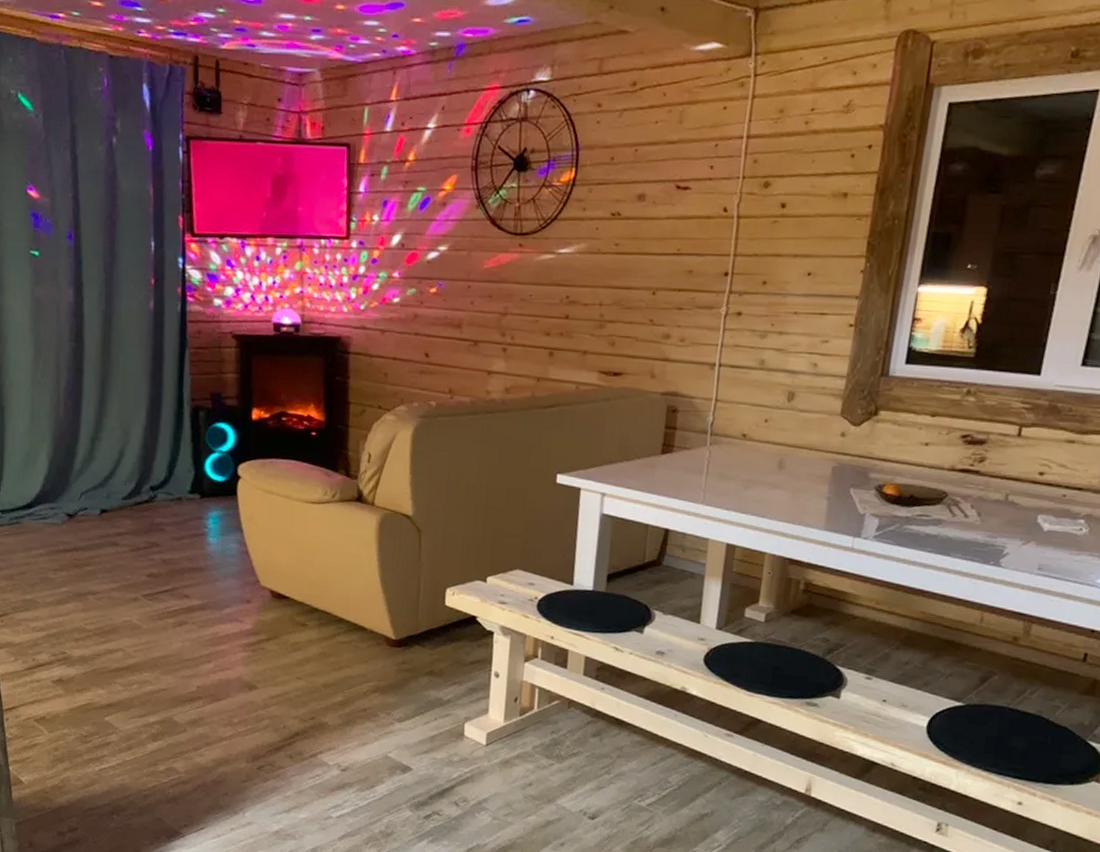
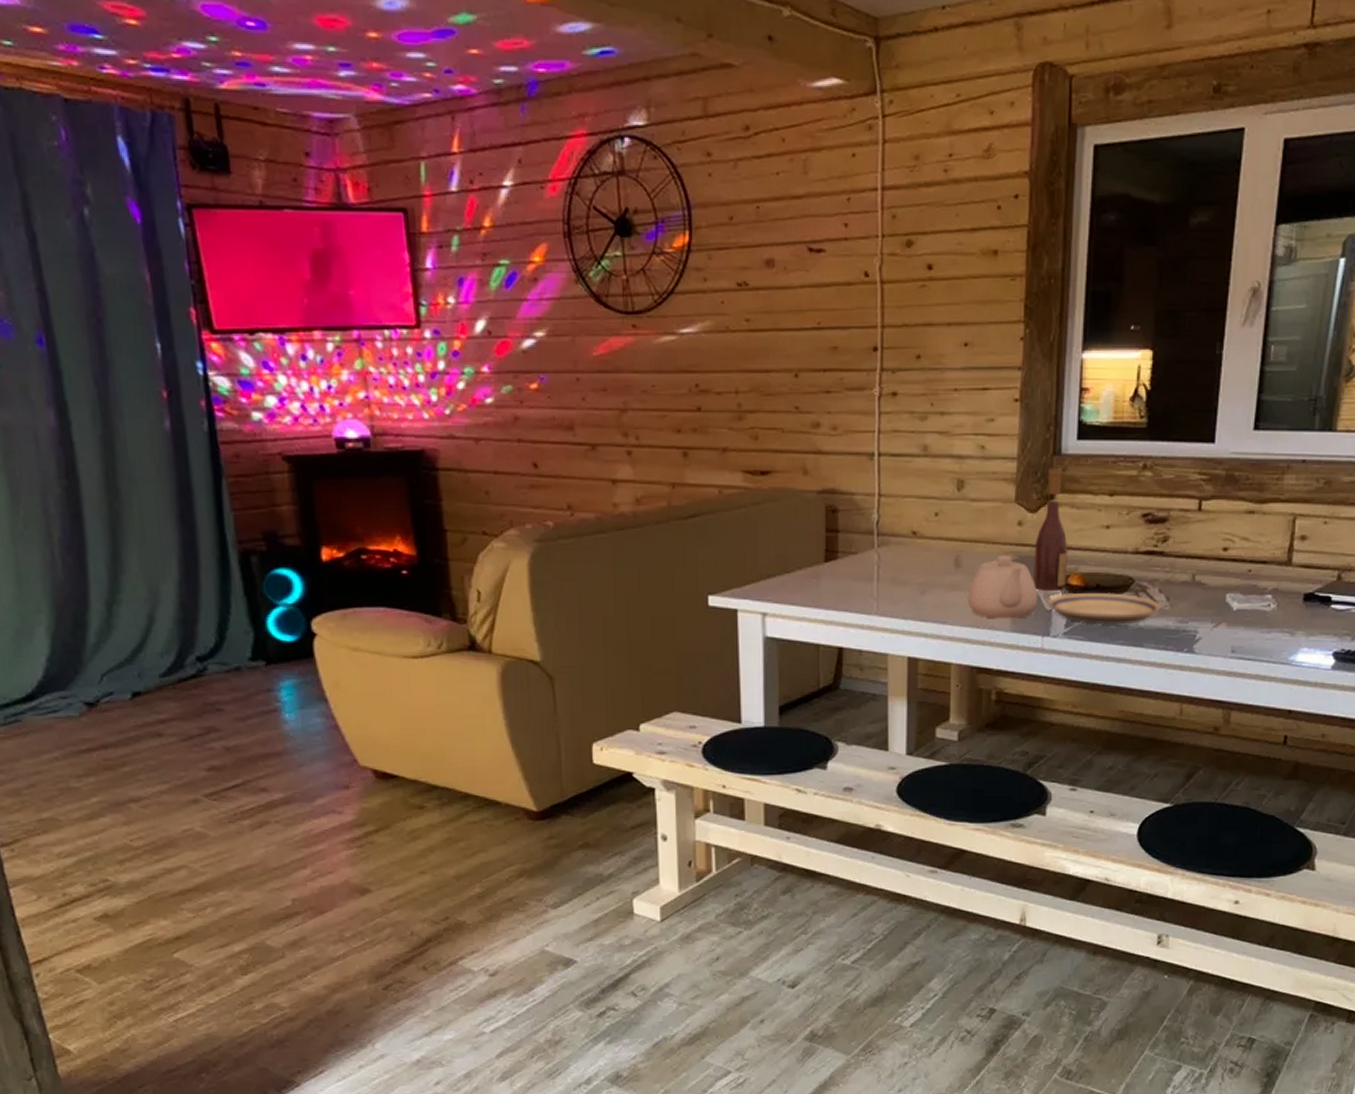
teapot: none [786,461,853,520] -> present [967,555,1037,619]
wine bottle: none [850,388,889,498] -> present [1033,468,1068,592]
plate: none [861,500,972,534] -> present [1047,593,1161,625]

